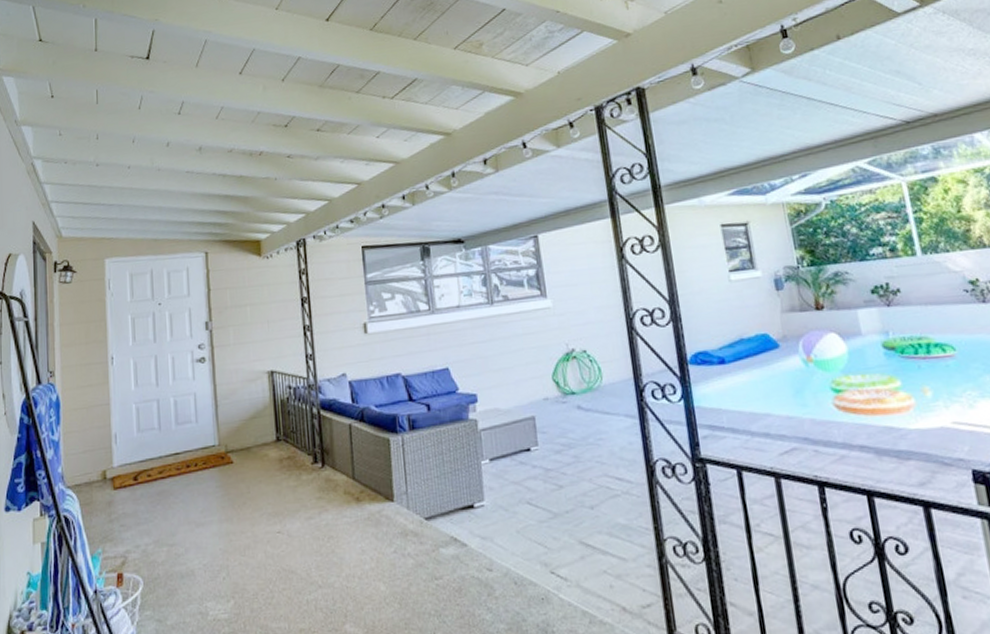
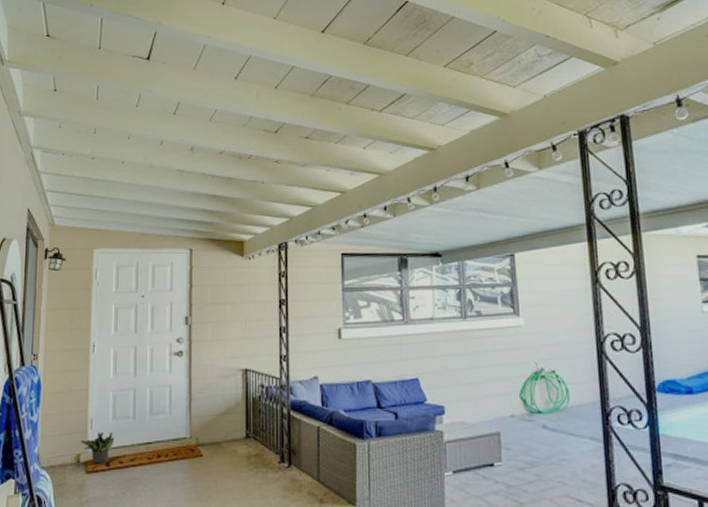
potted plant: none [105,445,140,479] -> present [80,431,114,464]

